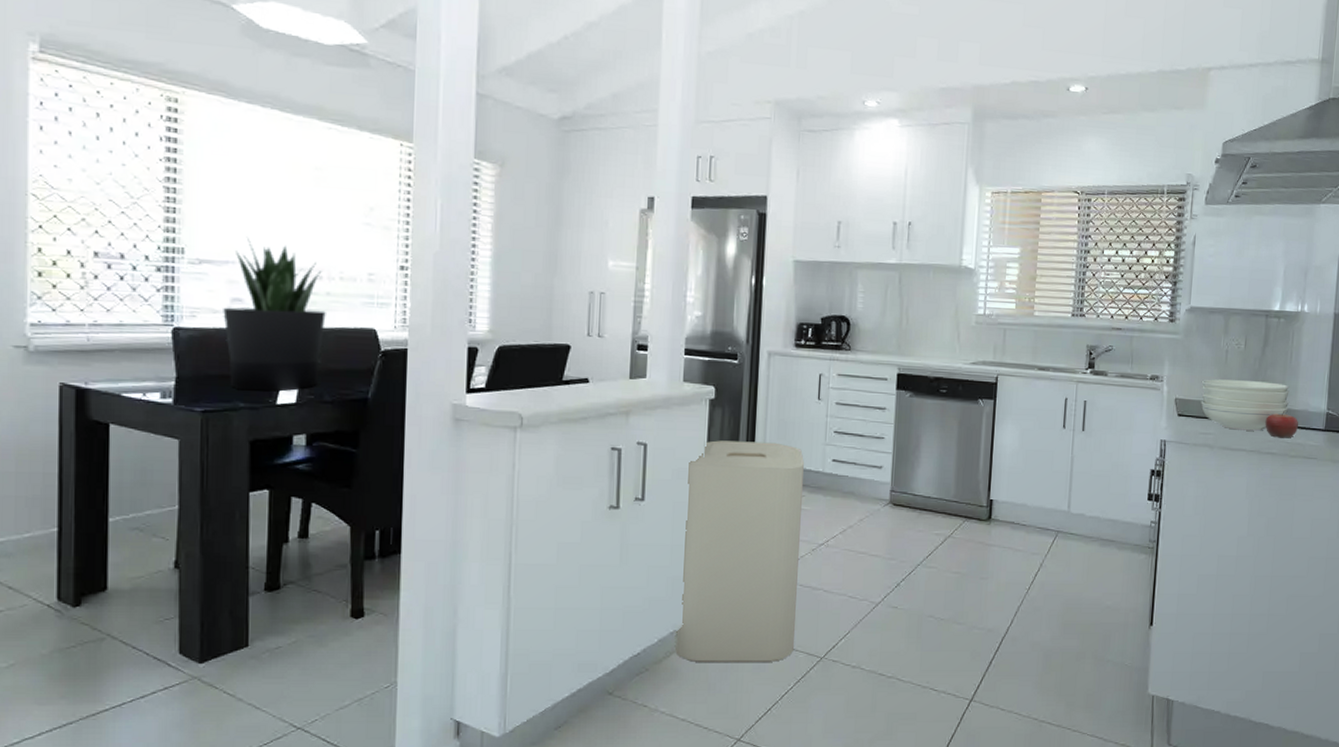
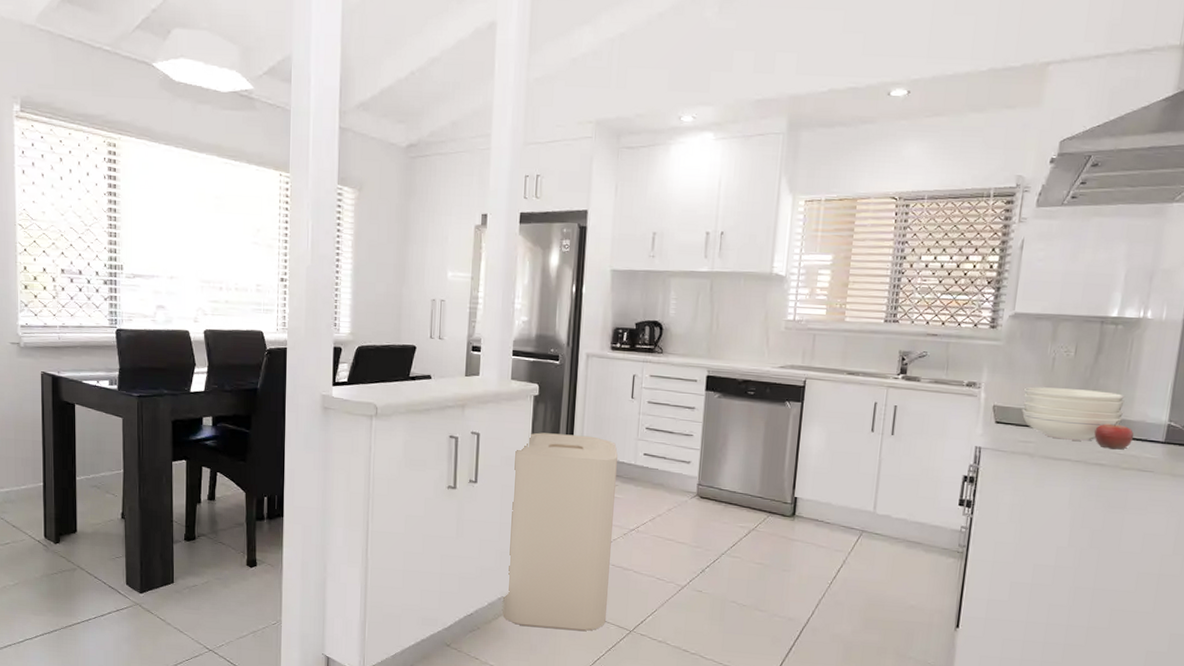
planter: present [223,238,326,392] -> none [151,256,225,381]

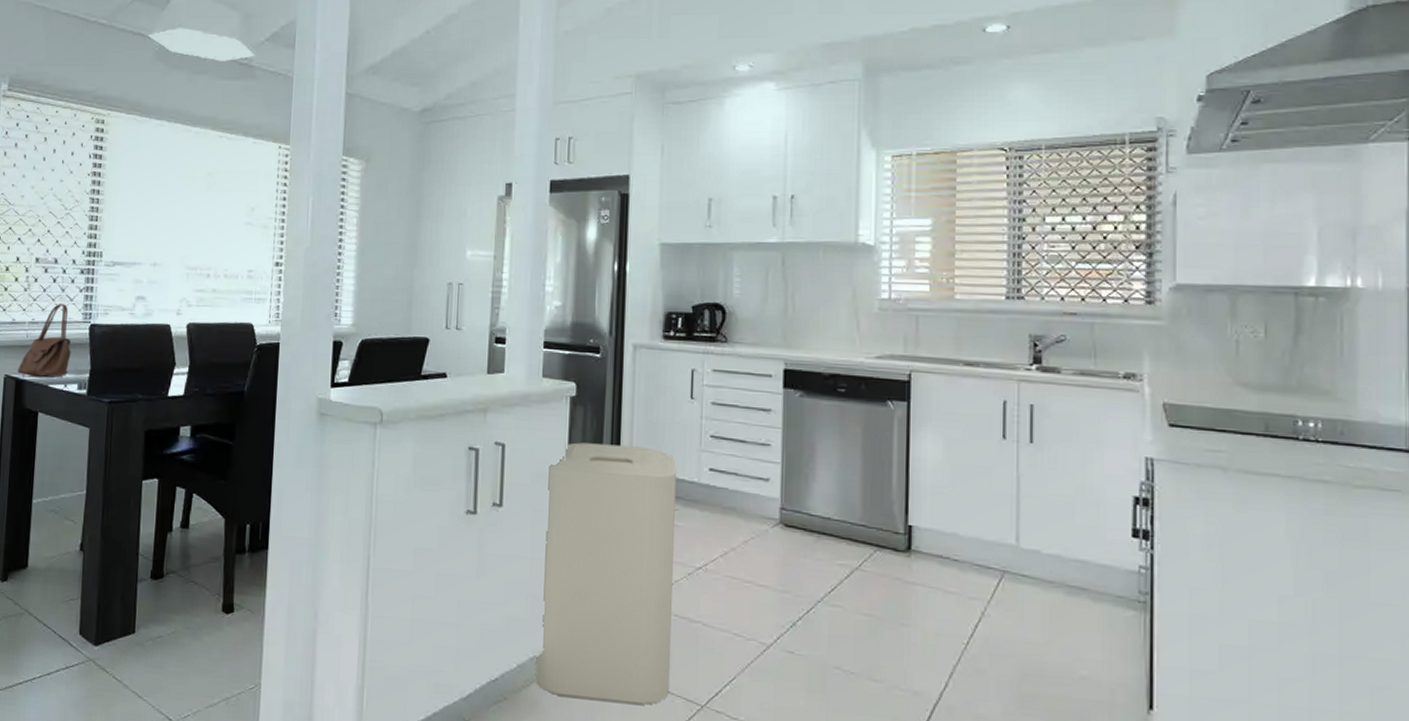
handbag: none [53,309,101,375] -> present [18,303,71,378]
bowl: present [1021,386,1125,441] -> none [1201,378,1346,450]
fruit: present [1094,420,1134,450] -> none [1308,421,1363,461]

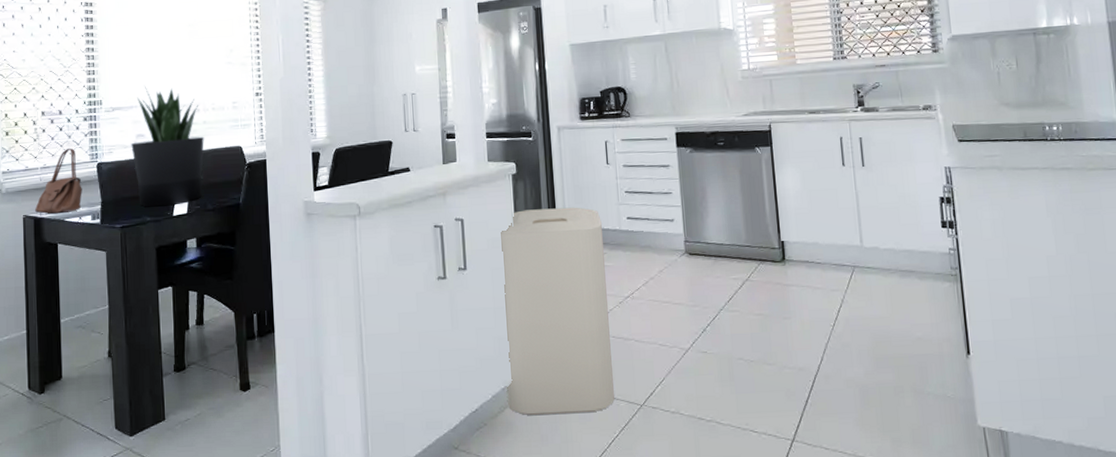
planter: none [129,241,212,384] -> present [131,86,204,207]

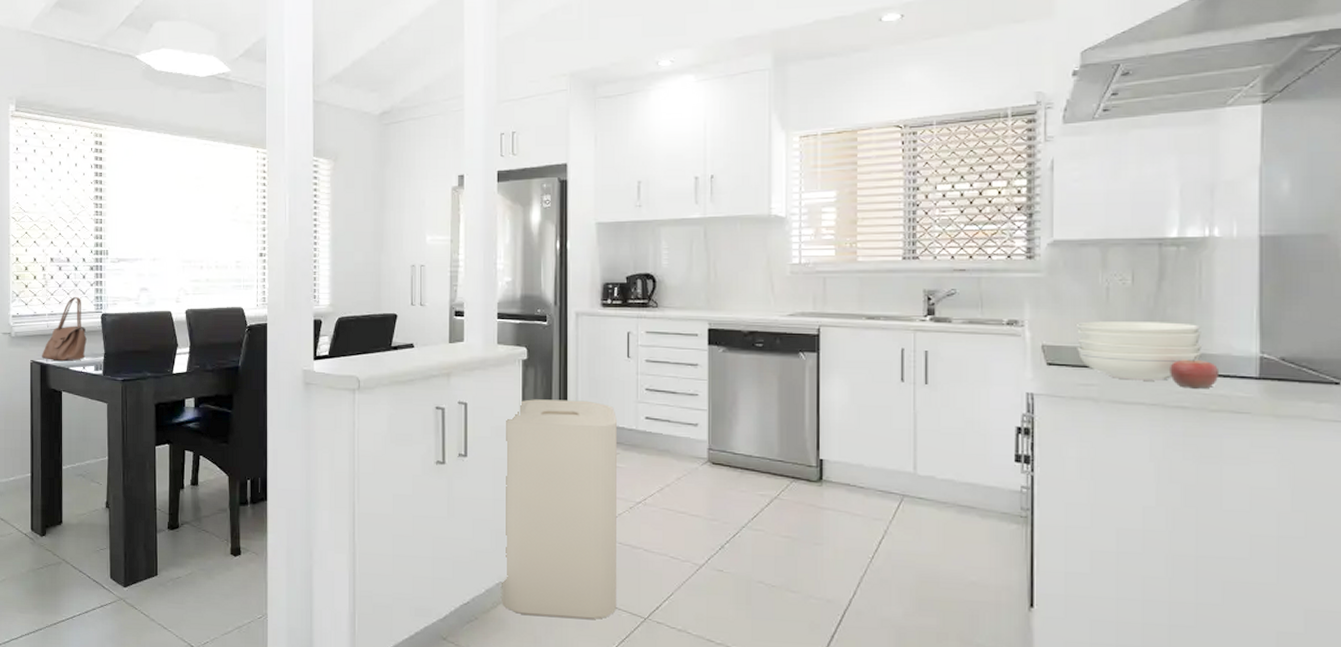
planter: present [131,86,204,207] -> none [135,239,206,363]
bowl: none [977,97,1077,149] -> present [1075,321,1203,381]
fruit: none [1053,123,1091,152] -> present [1170,355,1218,389]

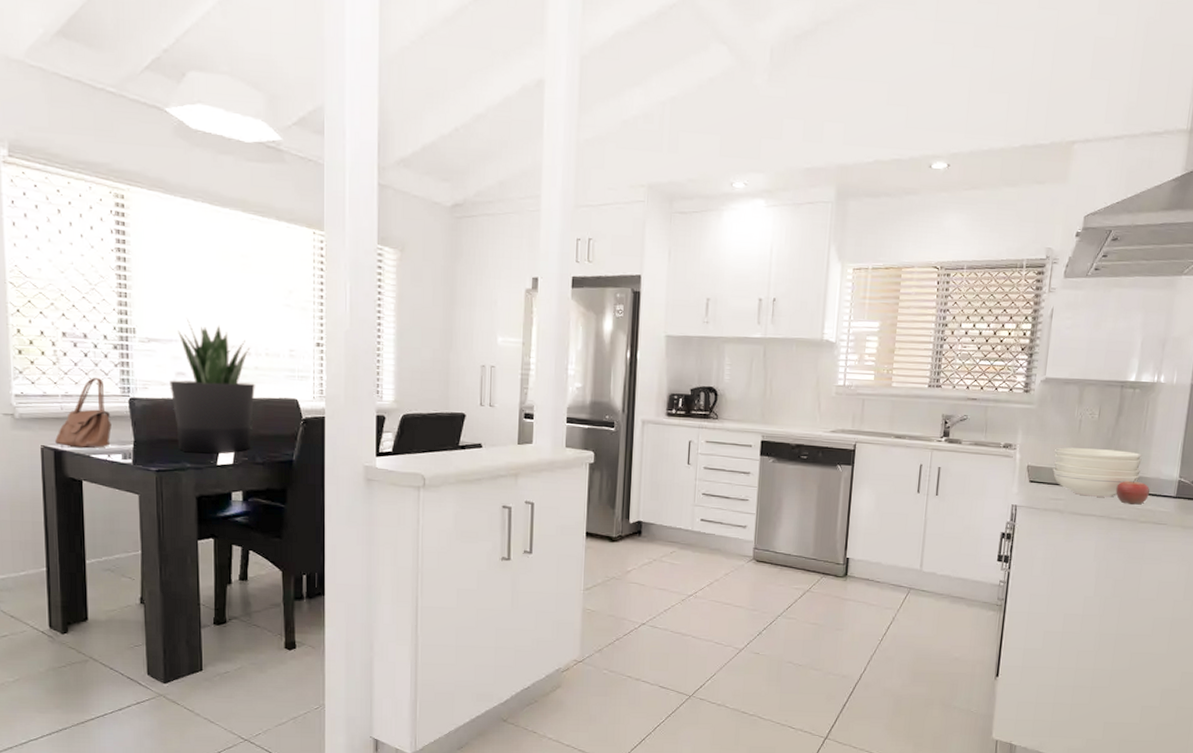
planter: none [135,239,206,363] -> present [170,319,255,454]
trash can: present [502,399,617,620] -> none [561,500,675,699]

